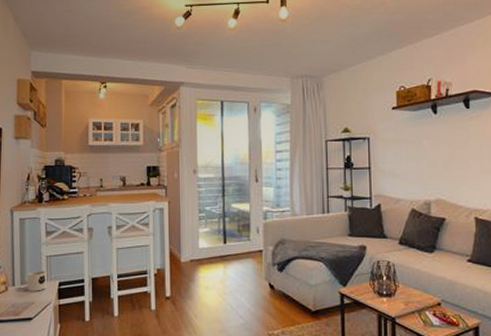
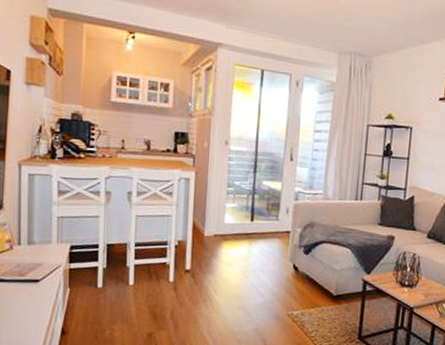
mug: present [27,271,47,291] -> none [34,231,58,253]

